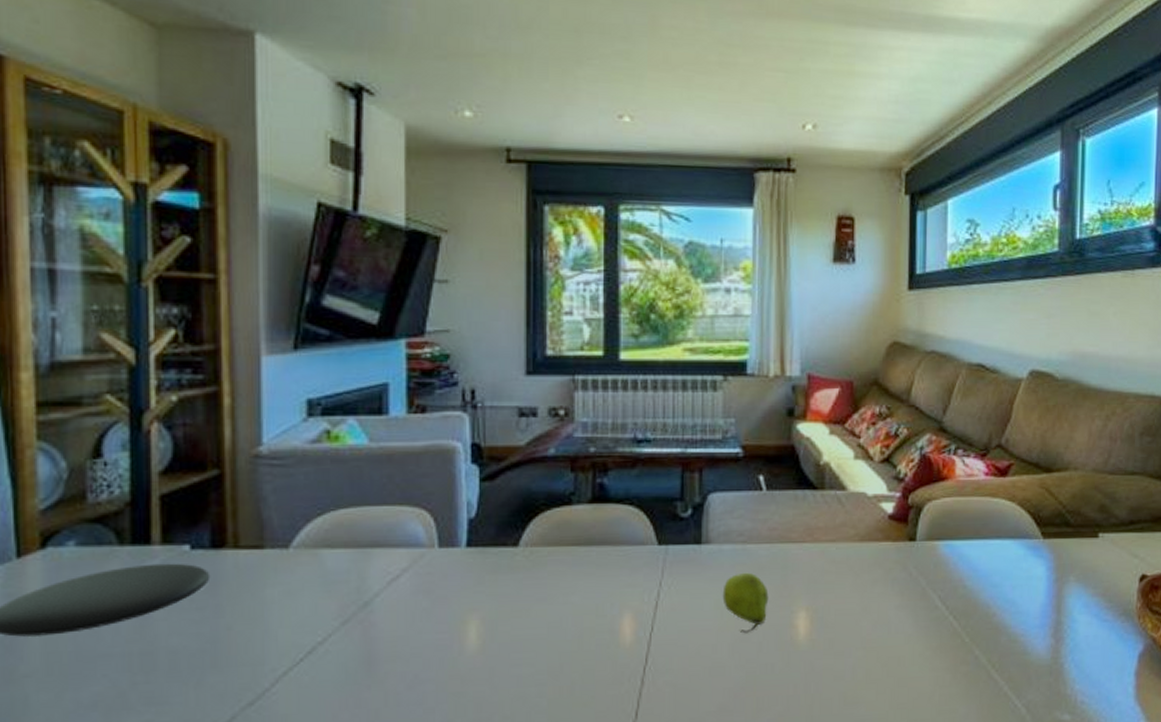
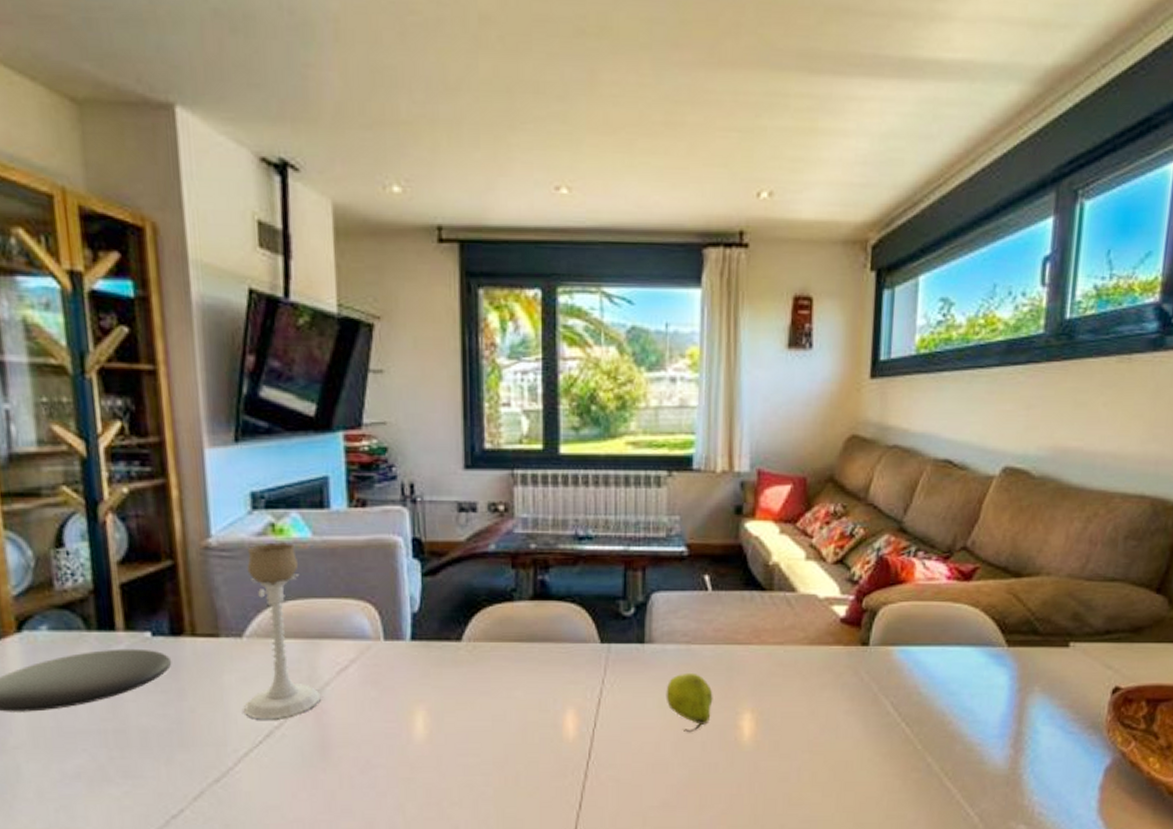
candle holder: none [286,449,369,635] -> present [244,542,321,720]

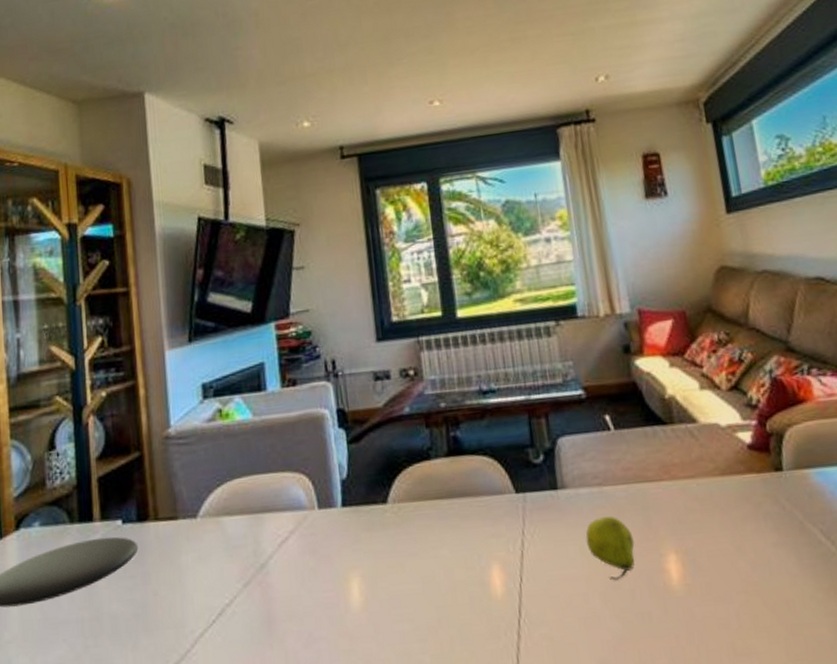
candle holder: present [244,542,321,720] -> none [199,425,266,598]

